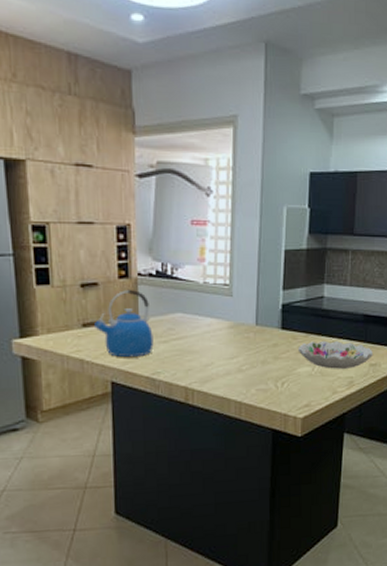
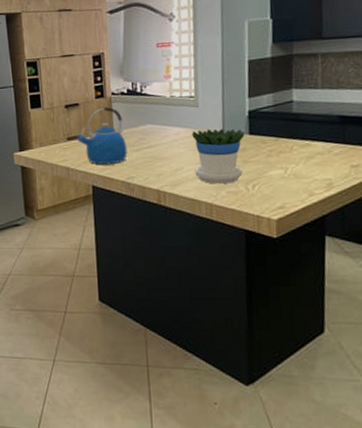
flowerpot: none [225,321,277,381] -> present [192,128,245,184]
decorative bowl: present [297,340,373,369] -> none [267,143,354,171]

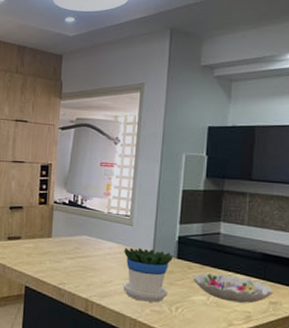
kettle: present [77,106,127,165] -> none [17,213,62,268]
decorative bowl: none [267,143,354,171] -> present [193,272,273,304]

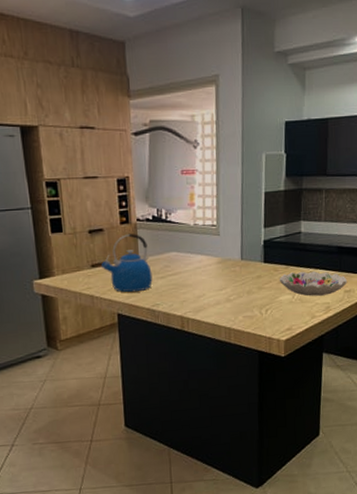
kettle: none [17,213,62,268] -> present [102,233,153,293]
flowerpot: present [123,248,173,303] -> none [214,256,260,310]

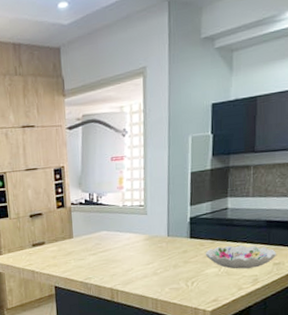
kettle: present [102,233,153,293] -> none [41,215,85,268]

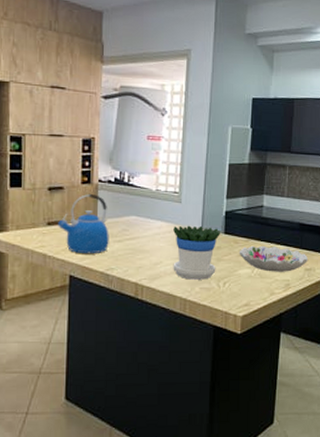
kettle: none [41,215,85,268] -> present [58,193,109,254]
flowerpot: none [141,233,186,282] -> present [173,225,220,280]

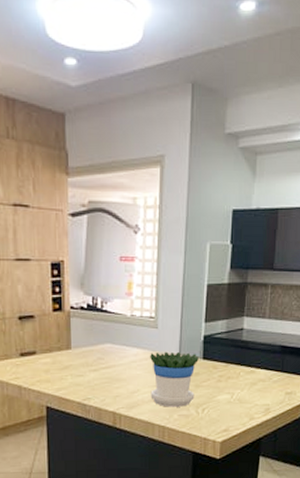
kettle: present [58,193,109,254] -> none [31,321,85,385]
decorative bowl: present [239,245,308,272] -> none [218,370,289,397]

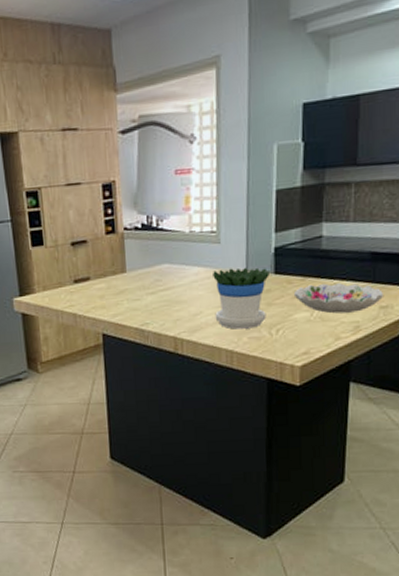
decorative bowl: none [218,370,289,397] -> present [293,283,383,314]

